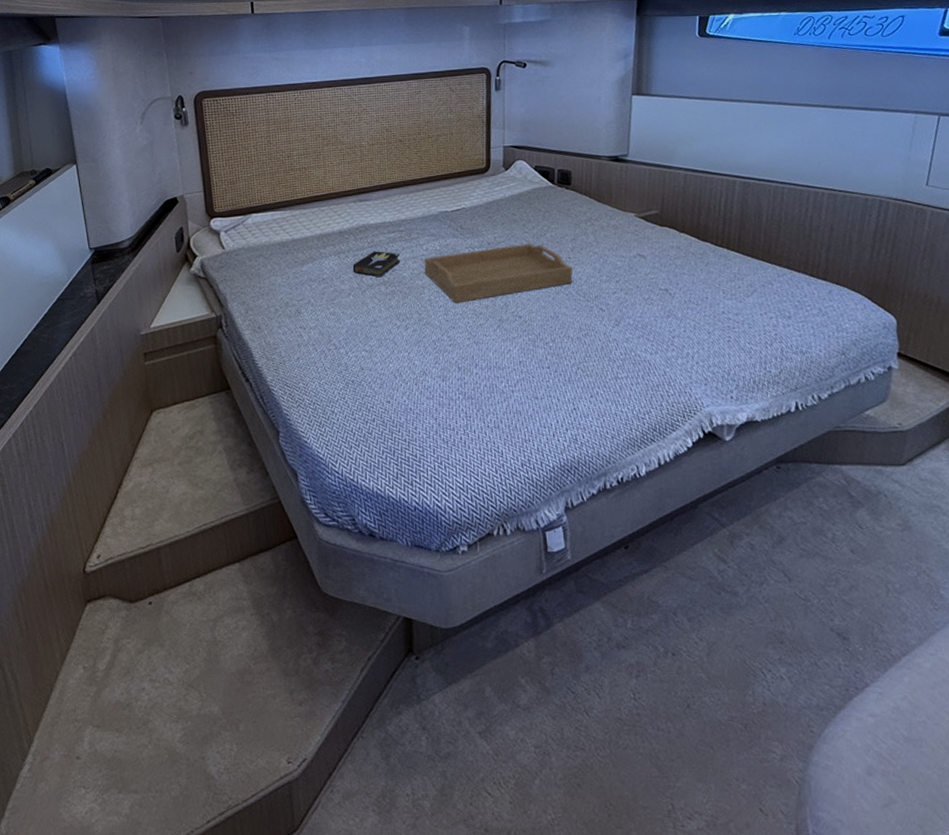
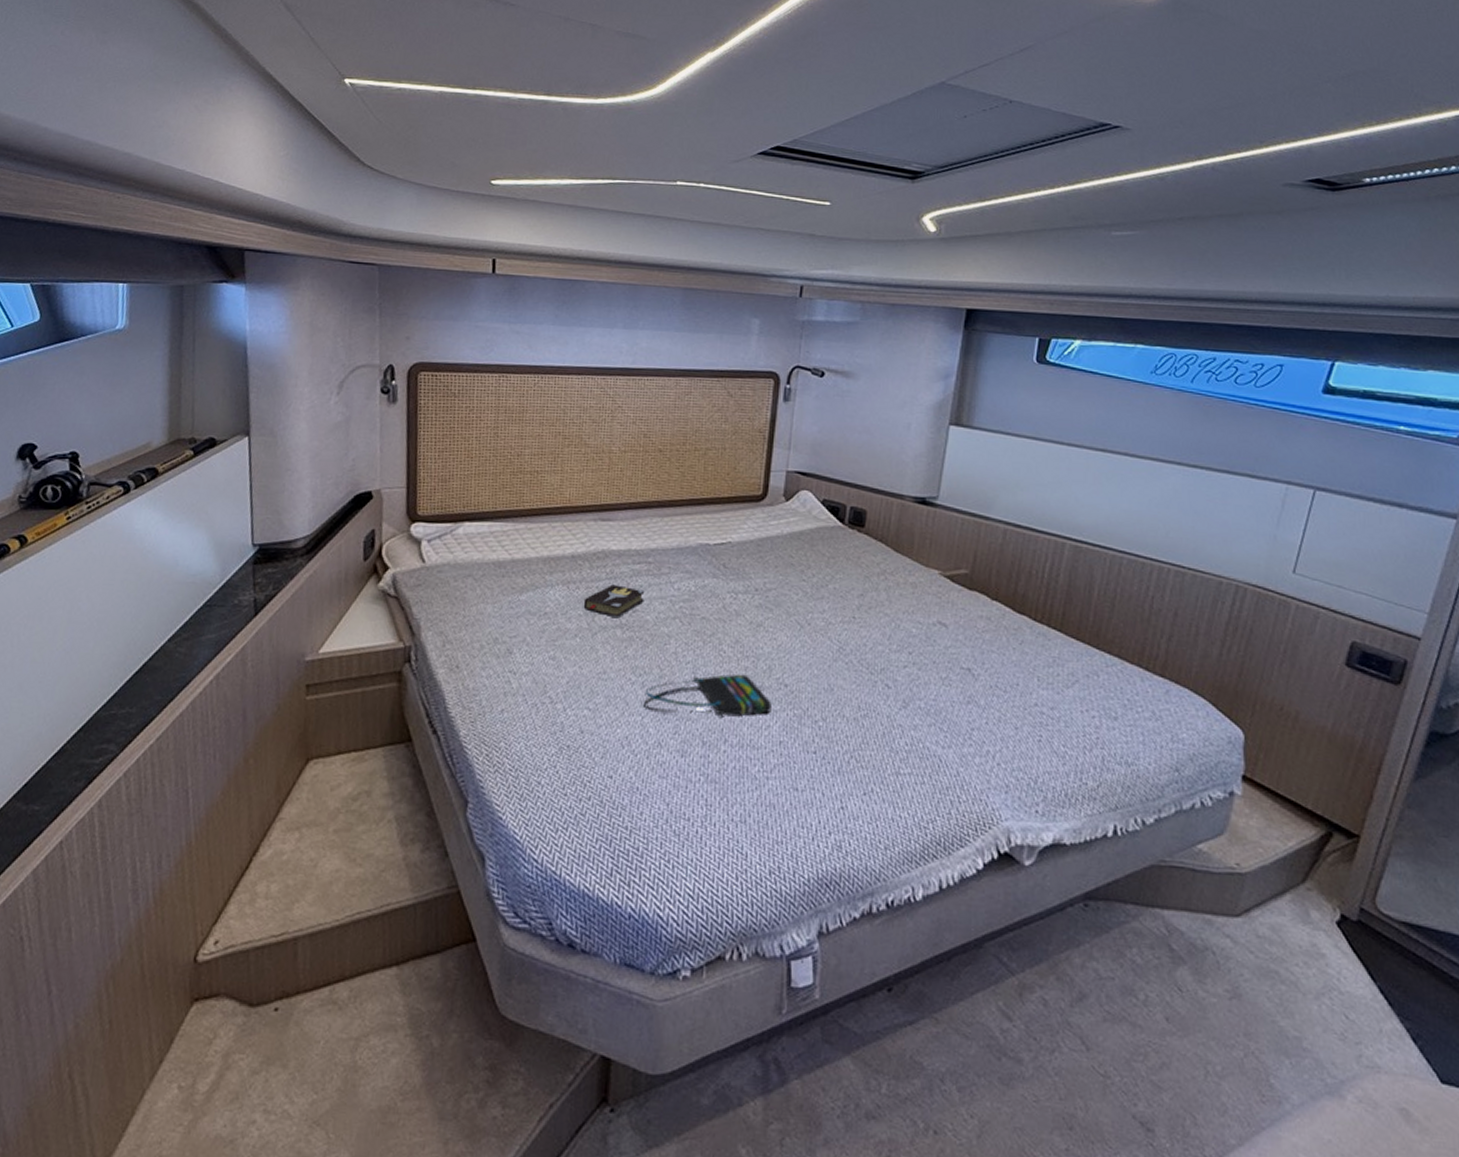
tote bag: none [408,311,510,347] -> present [644,674,772,717]
serving tray: present [424,244,573,304] -> none [672,594,856,661]

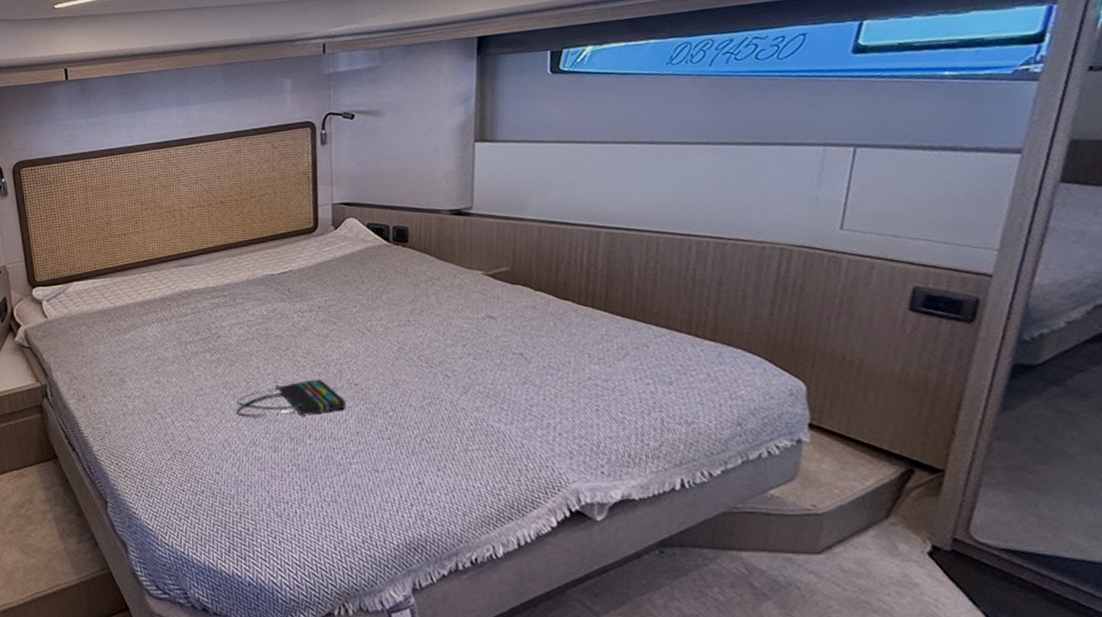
hardback book: present [583,584,645,619] -> none [176,317,226,345]

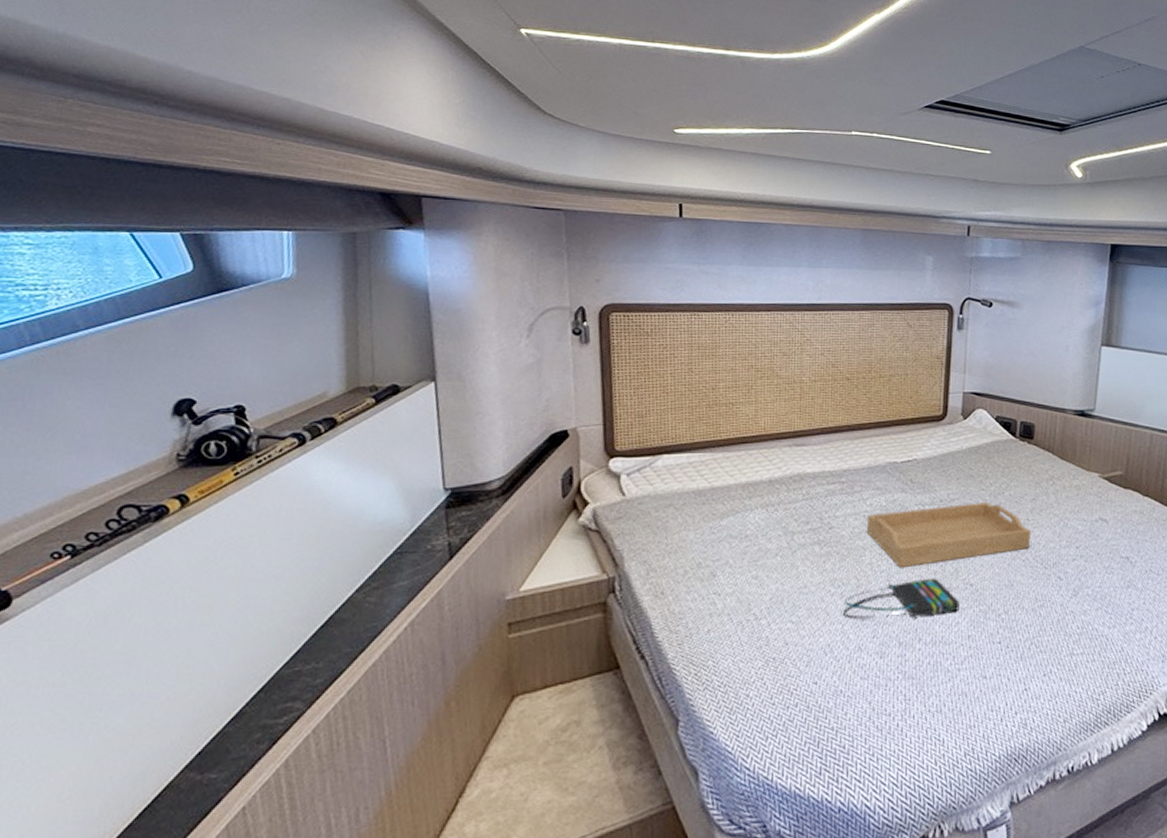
serving tray: none [250,306,413,371] -> present [866,503,1031,568]

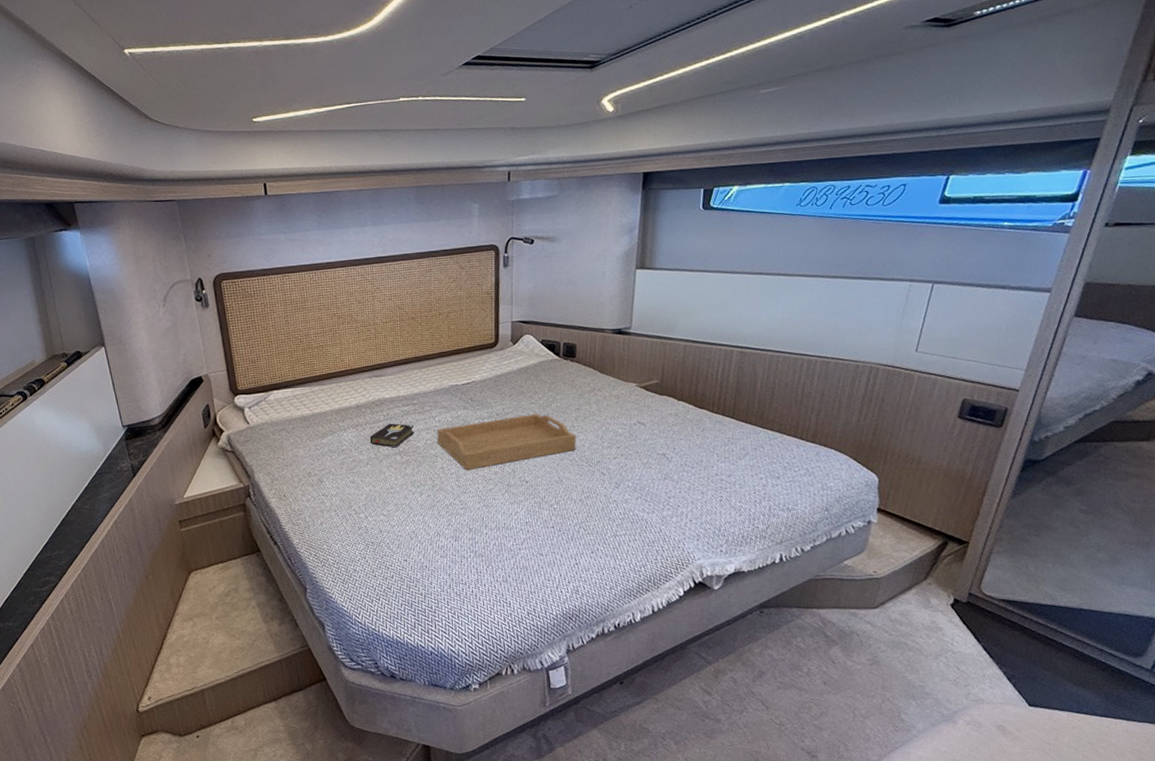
hardback book: none [782,505,840,536] -> present [369,423,415,448]
tote bag: present [844,578,959,619] -> none [423,477,518,511]

